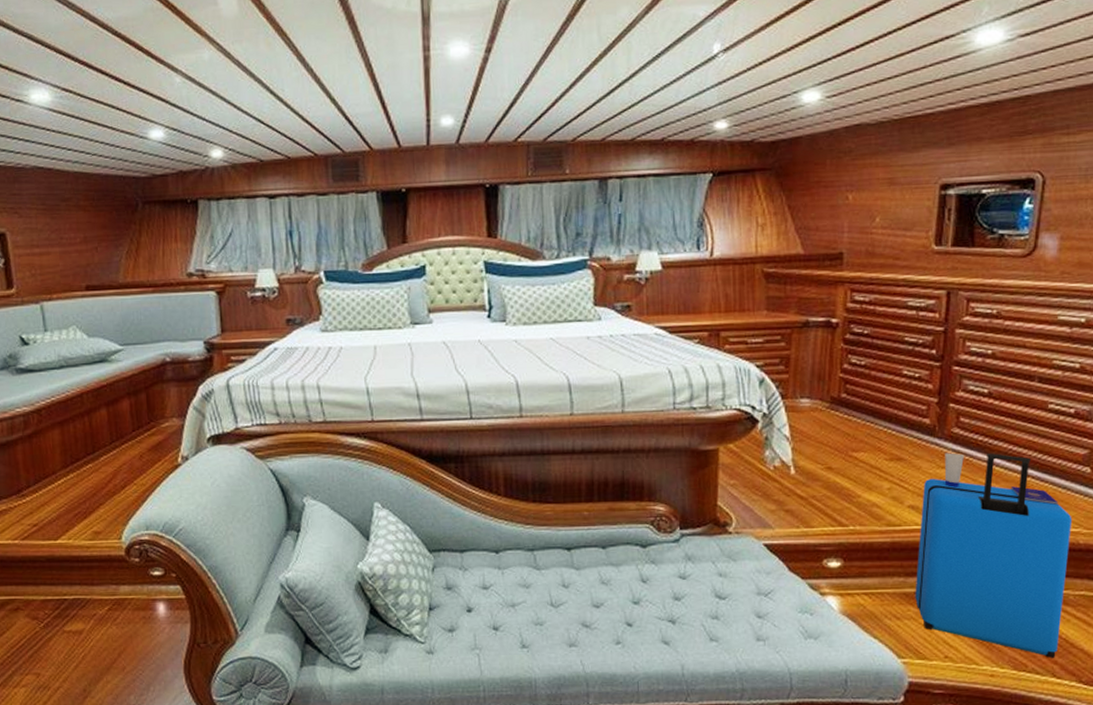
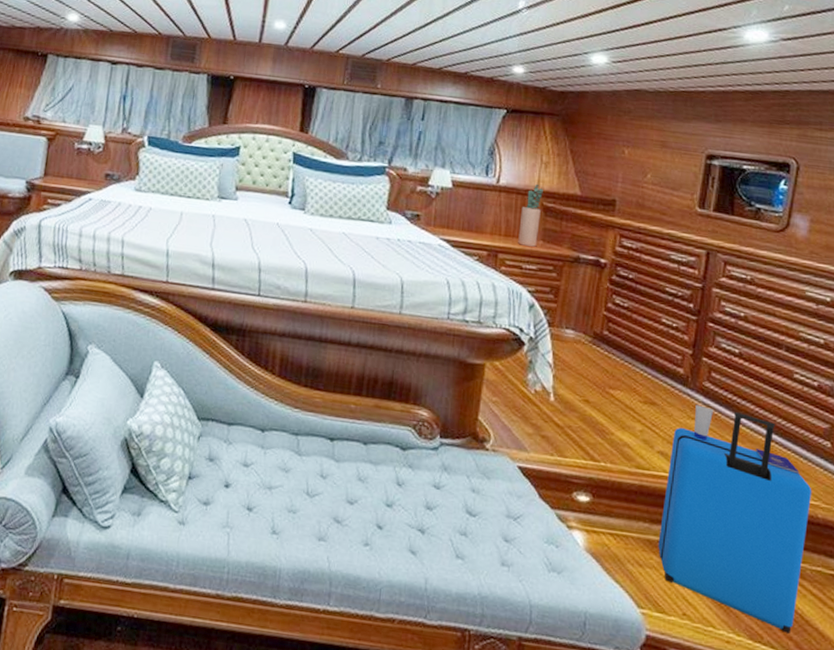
vase: none [739,248,762,320] -> present [518,182,543,248]

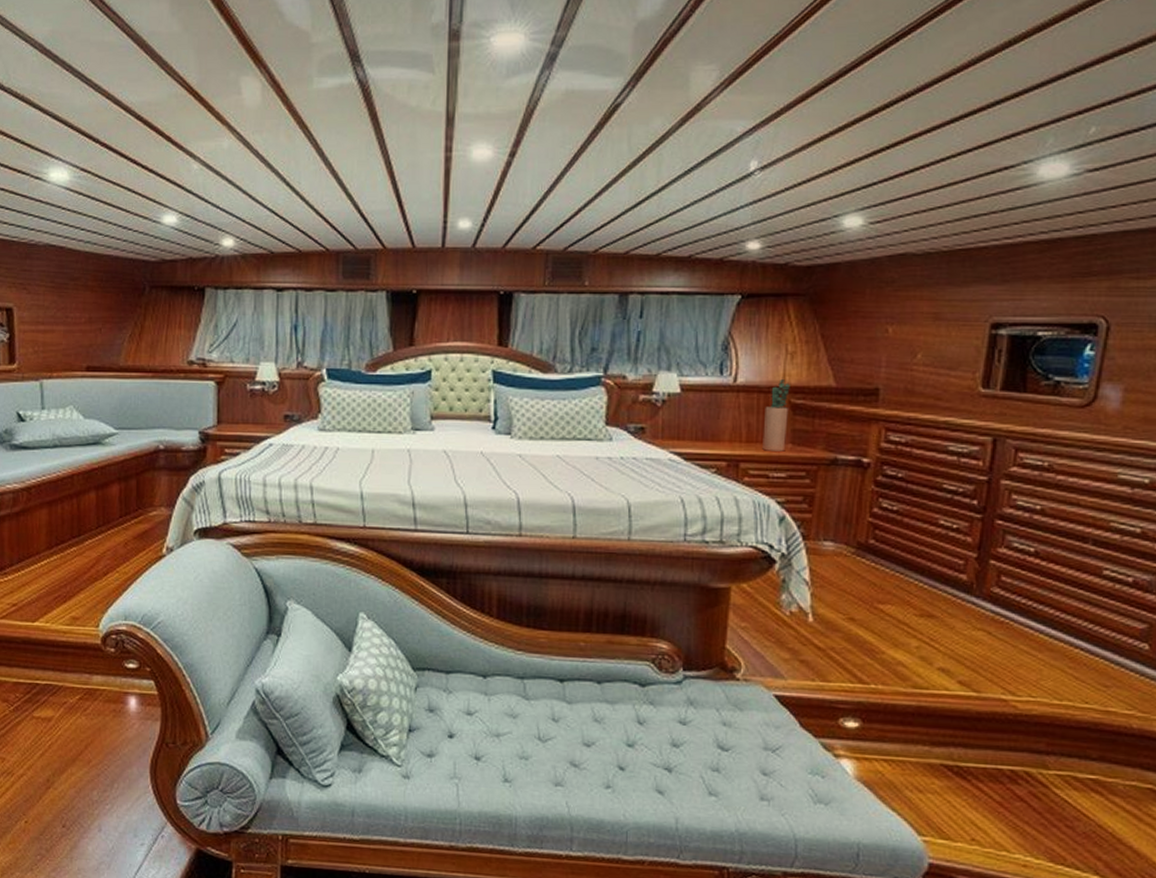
suitcase: present [658,404,812,635] -> none [941,613,1126,855]

